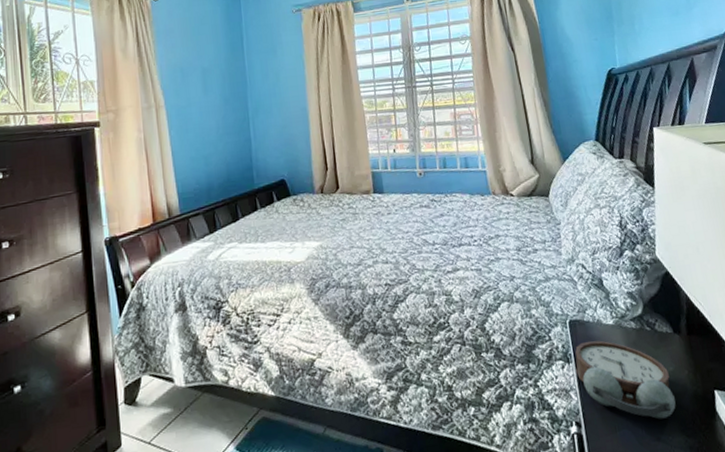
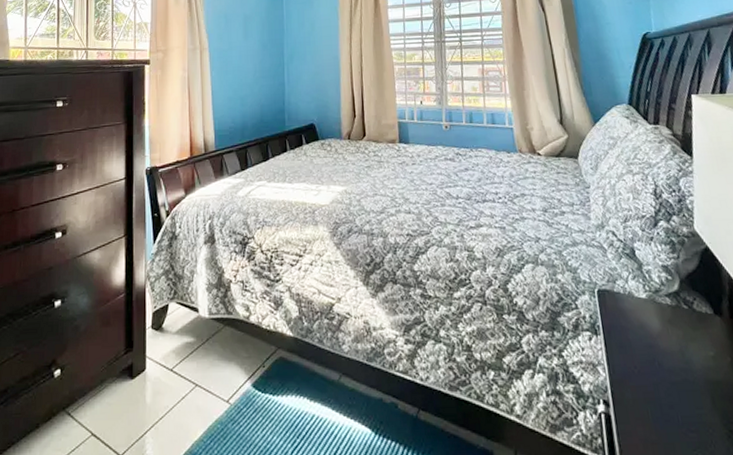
alarm clock: present [574,340,676,420] -> none [603,313,717,408]

